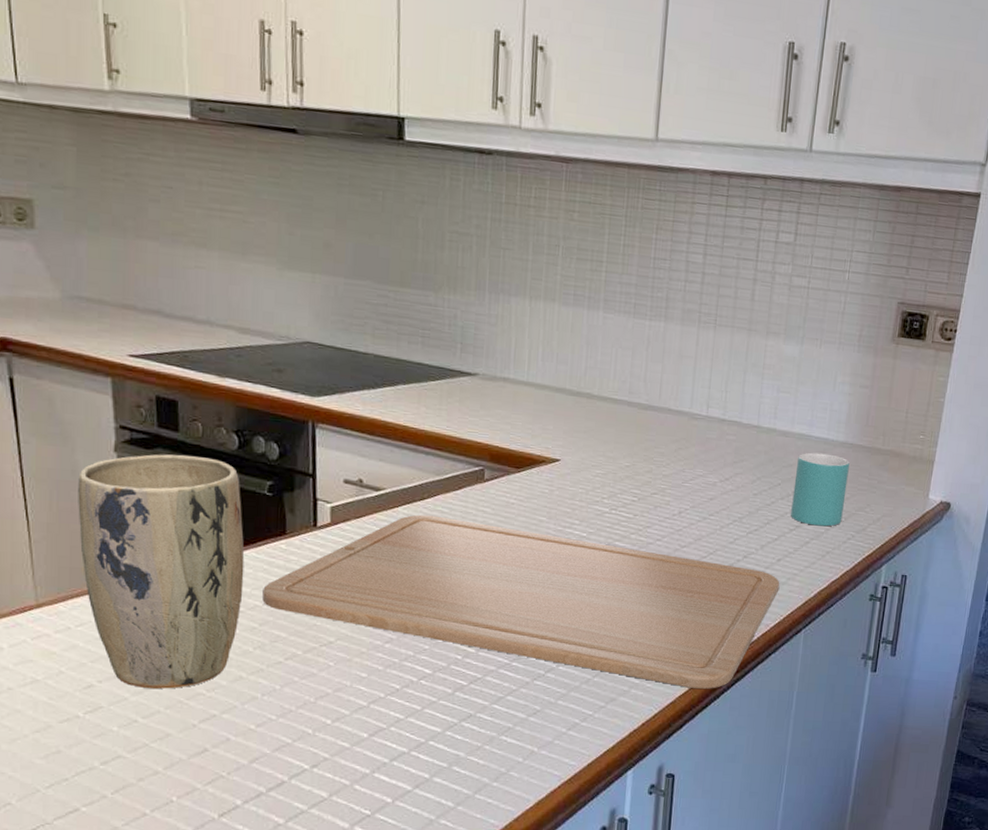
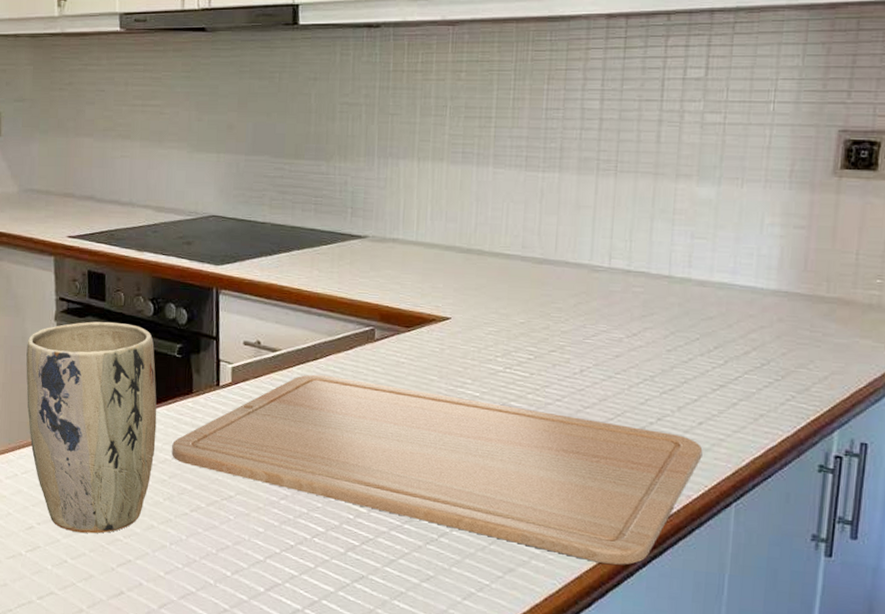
mug: present [791,452,850,527] -> none [713,303,785,386]

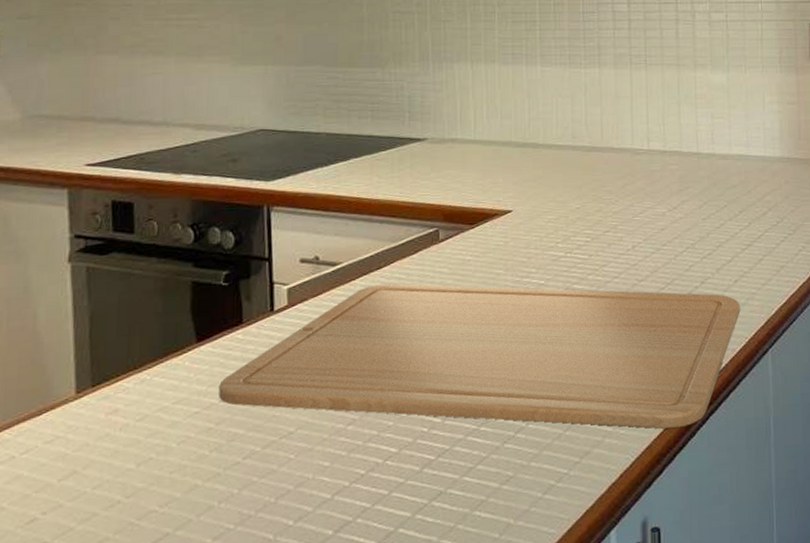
plant pot: present [26,321,157,534] -> none [28,255,200,514]

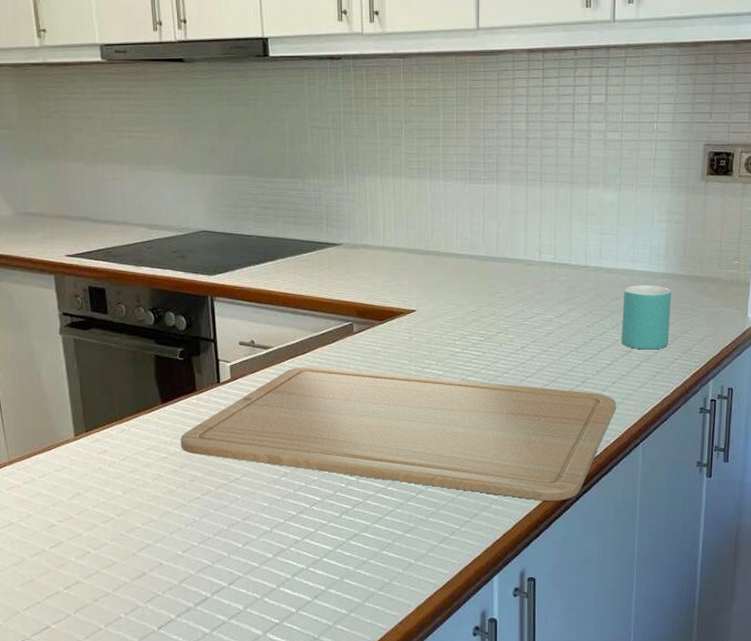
mug: none [739,170,791,242] -> present [621,285,671,350]

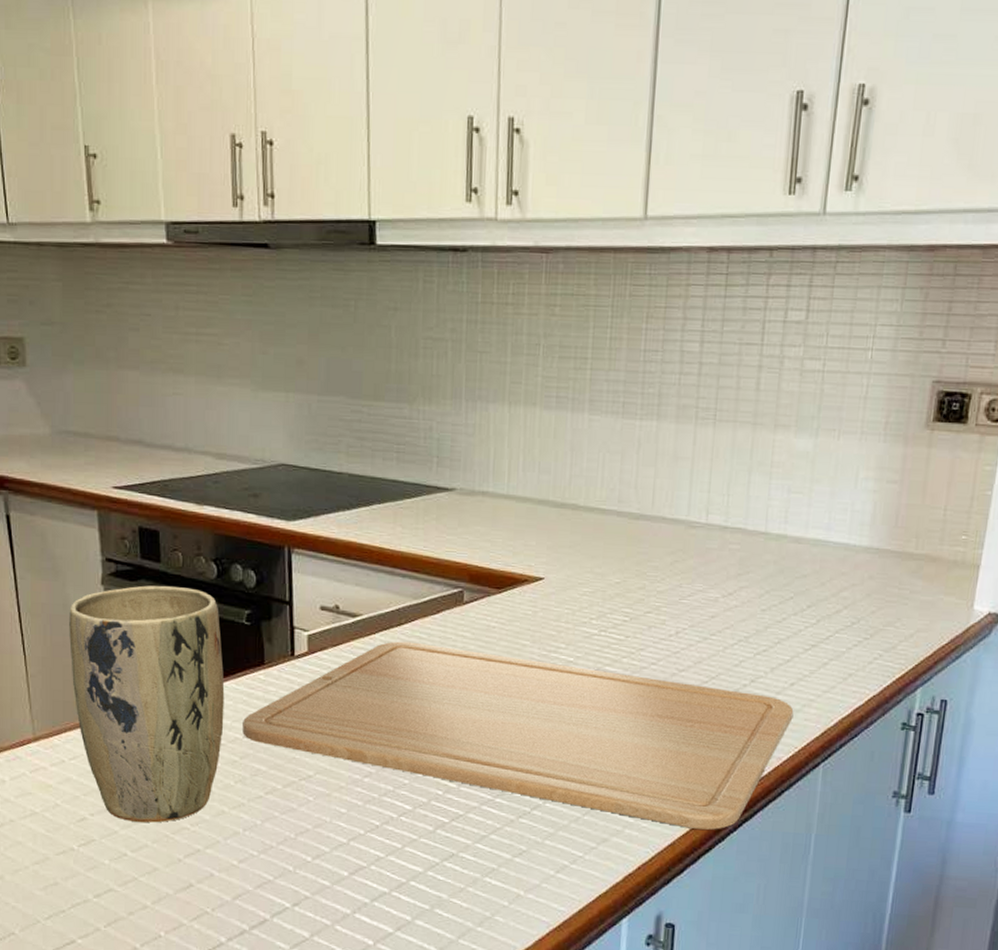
plant pot: none [34,333,166,526] -> present [69,585,225,823]
mug: present [621,285,671,350] -> none [805,560,875,645]

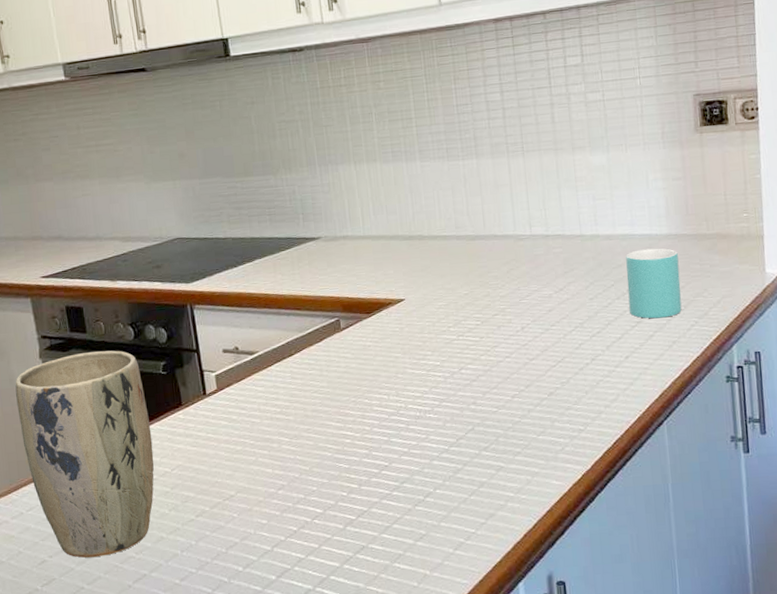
chopping board: present [242,641,794,831] -> none [170,368,633,495]
mug: none [805,560,875,645] -> present [626,248,682,319]

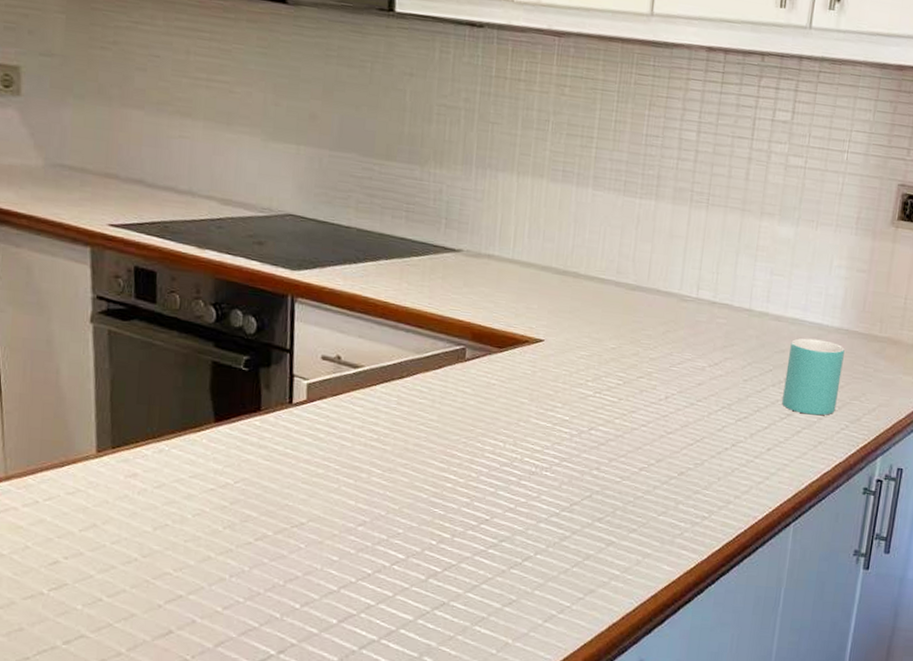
plant pot: present [15,350,155,558] -> none [51,325,218,568]

